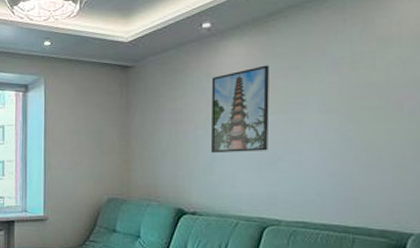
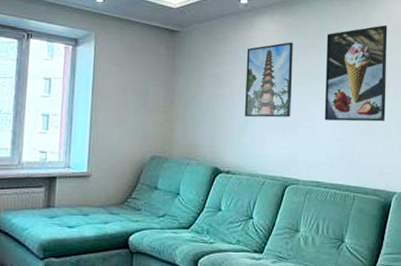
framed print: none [311,32,399,153] -> present [324,25,388,122]

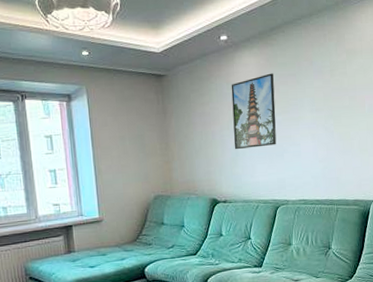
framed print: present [324,25,388,122] -> none [304,46,362,144]

